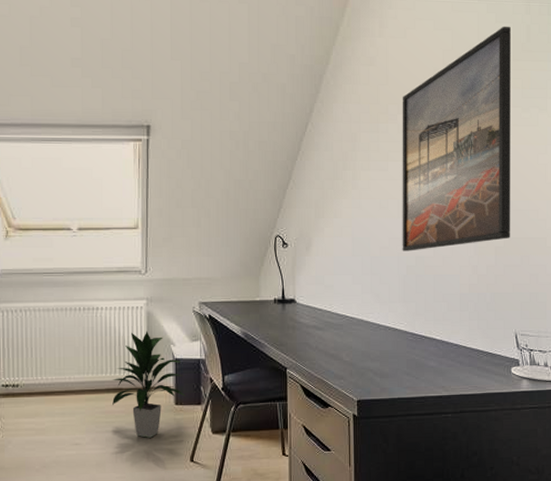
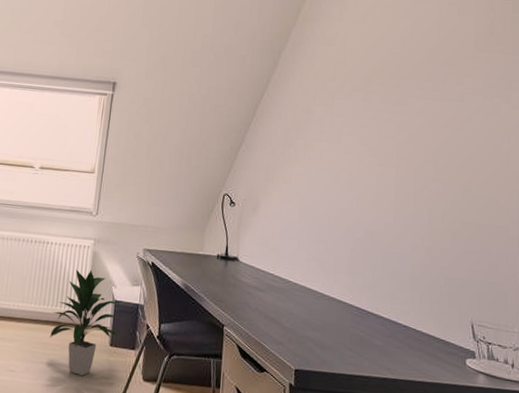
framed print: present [402,26,511,251] -> none [351,18,473,225]

